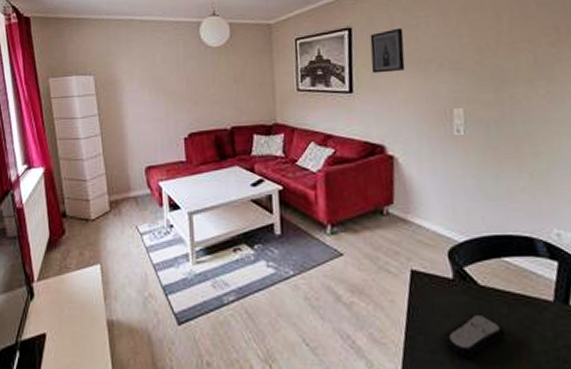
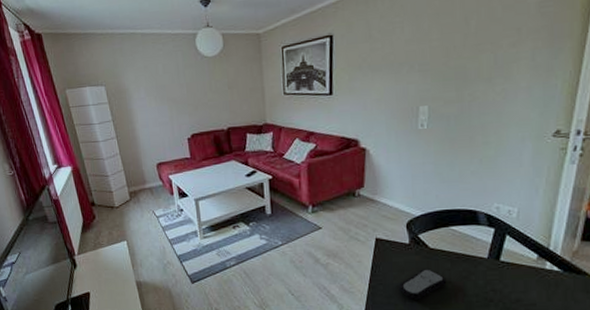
wall art: present [370,27,405,74] -> none [349,33,380,77]

